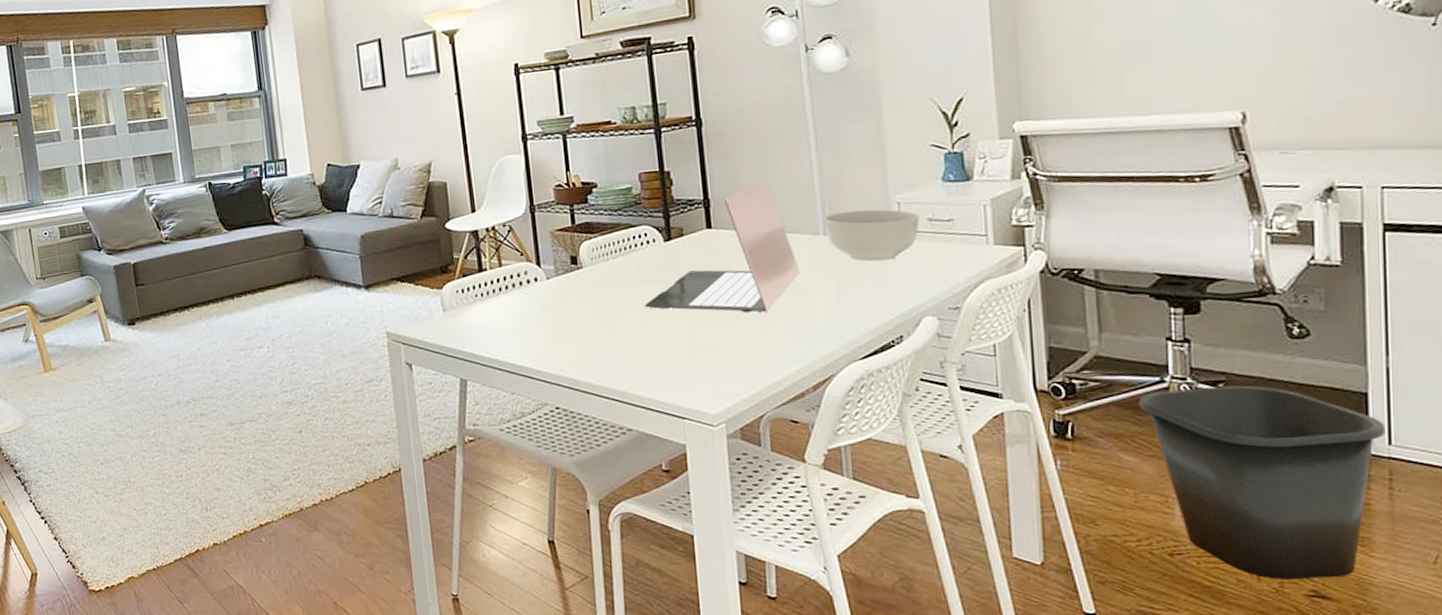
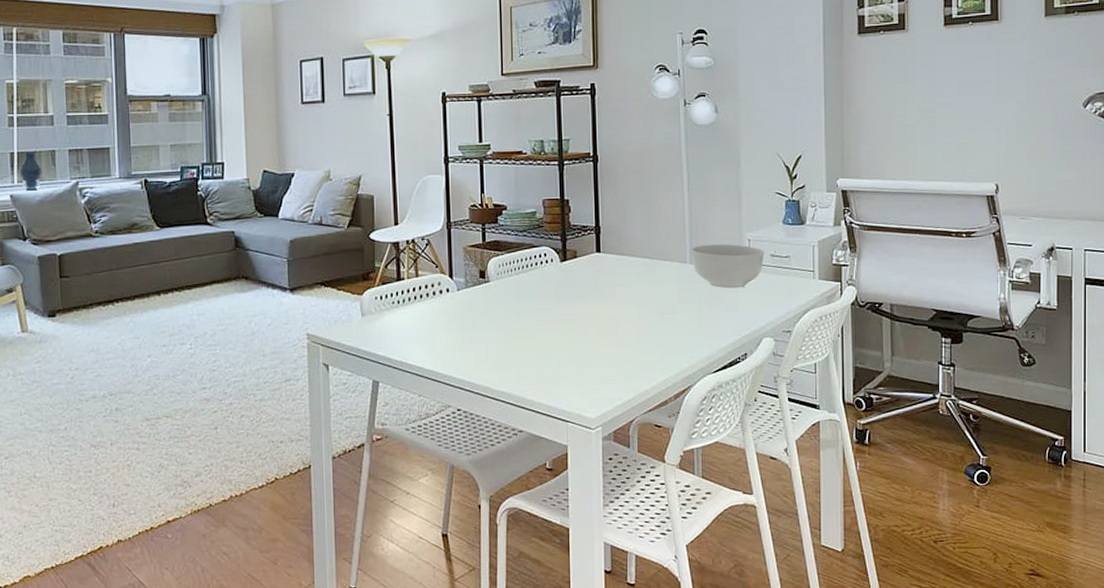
vase: none [88,162,110,202] -> present [19,151,42,191]
laptop: present [644,176,800,315] -> none [540,209,670,331]
waste bin: present [1138,385,1386,579] -> none [917,402,1082,561]

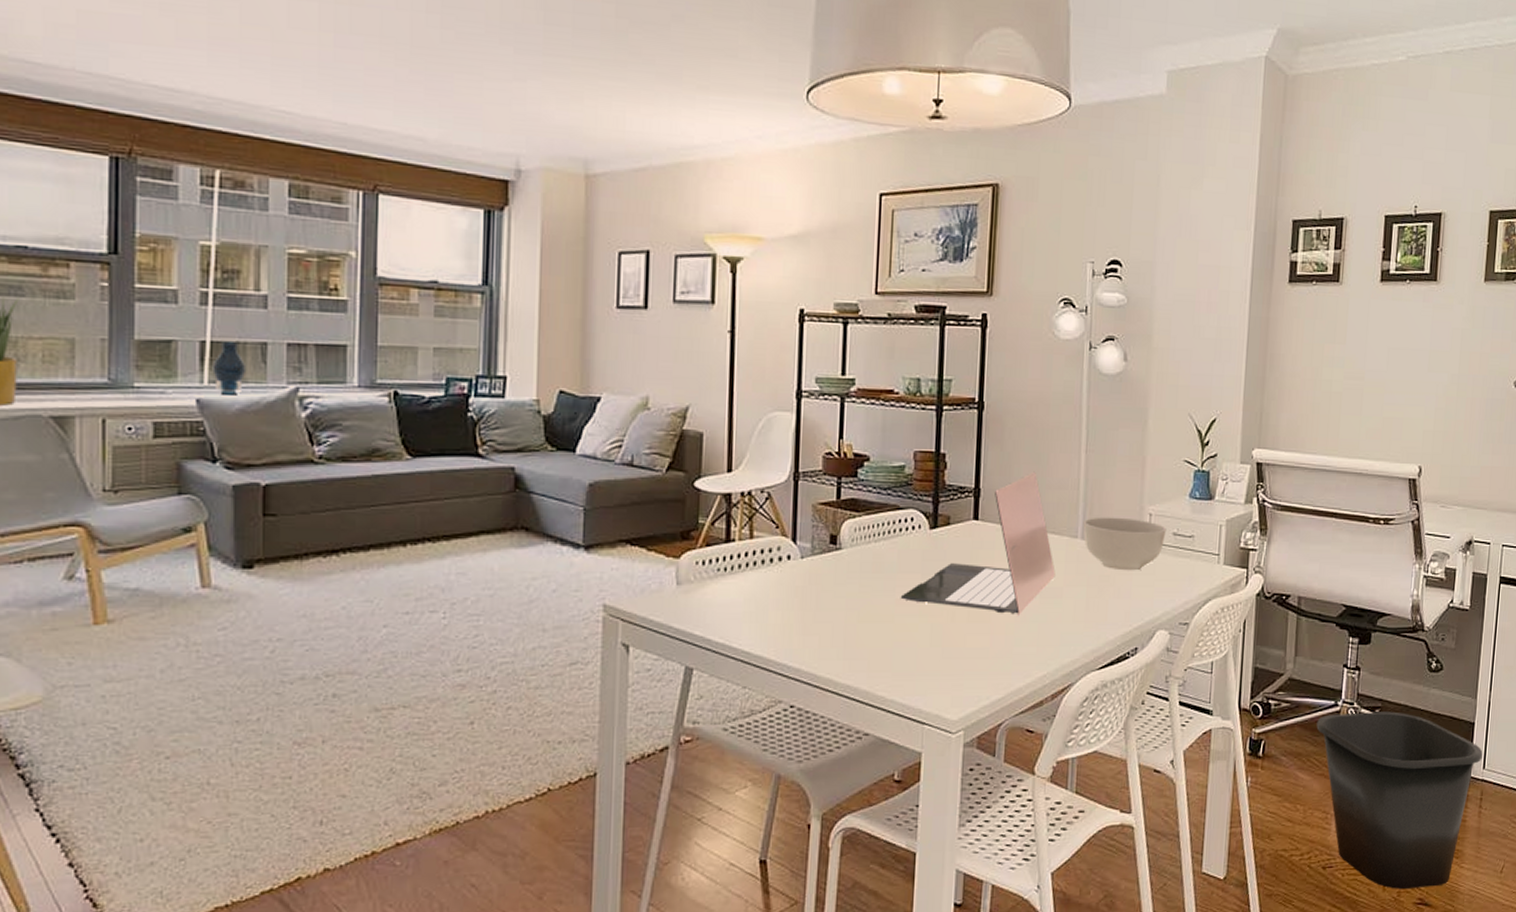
laptop: none [540,209,670,331] -> present [900,471,1056,617]
waste bin: none [917,402,1082,561] -> present [1316,711,1483,889]

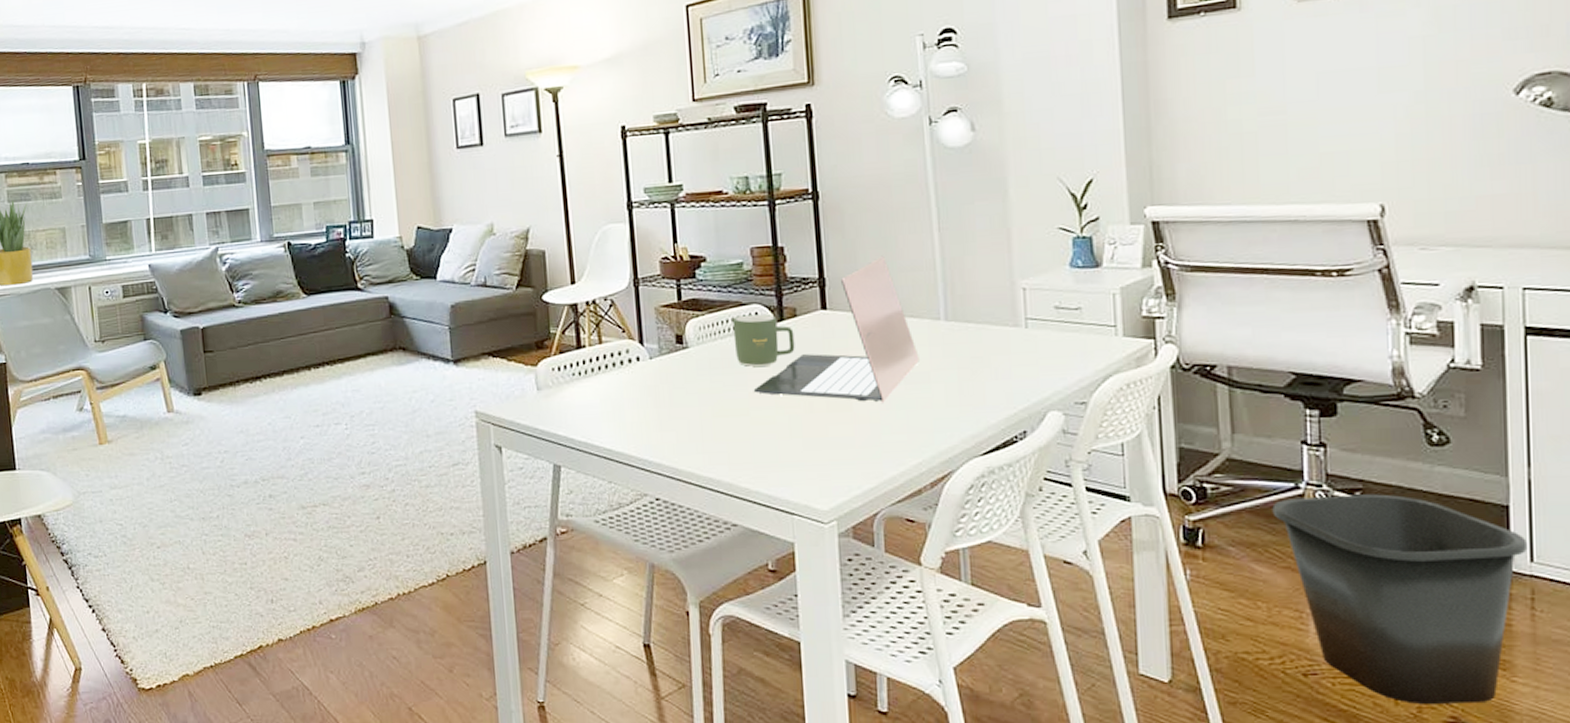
vase: present [212,341,245,395] -> none [156,216,180,259]
mug: none [887,519,946,572] -> present [732,314,795,367]
bowl: present [1083,517,1167,571] -> none [945,294,1046,351]

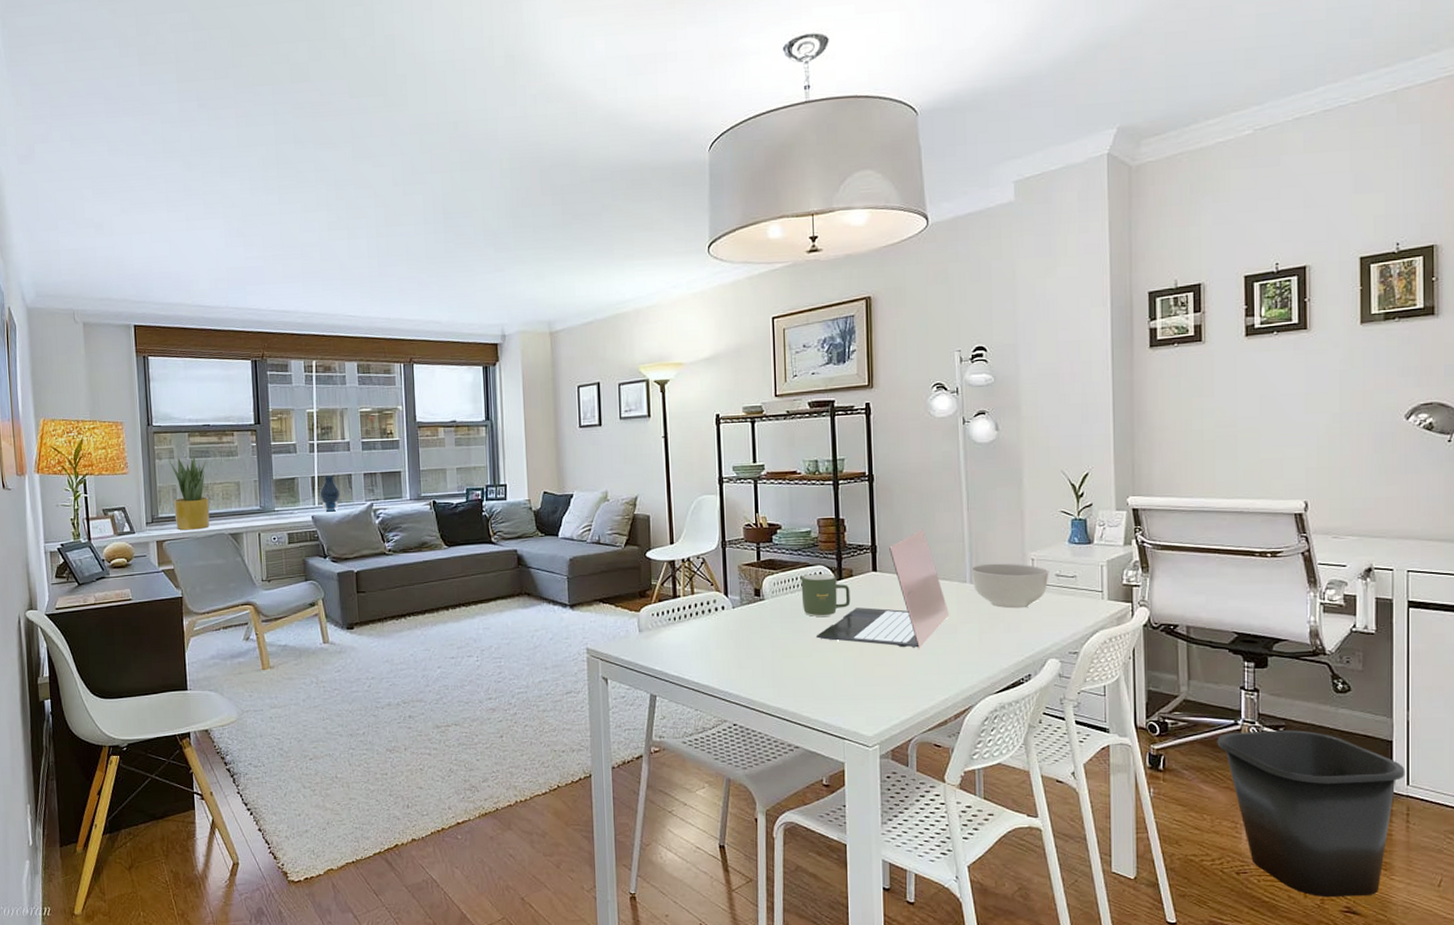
vase: none [156,216,180,259] -> present [319,475,340,512]
bowl: none [945,294,1046,351] -> present [970,563,1049,609]

